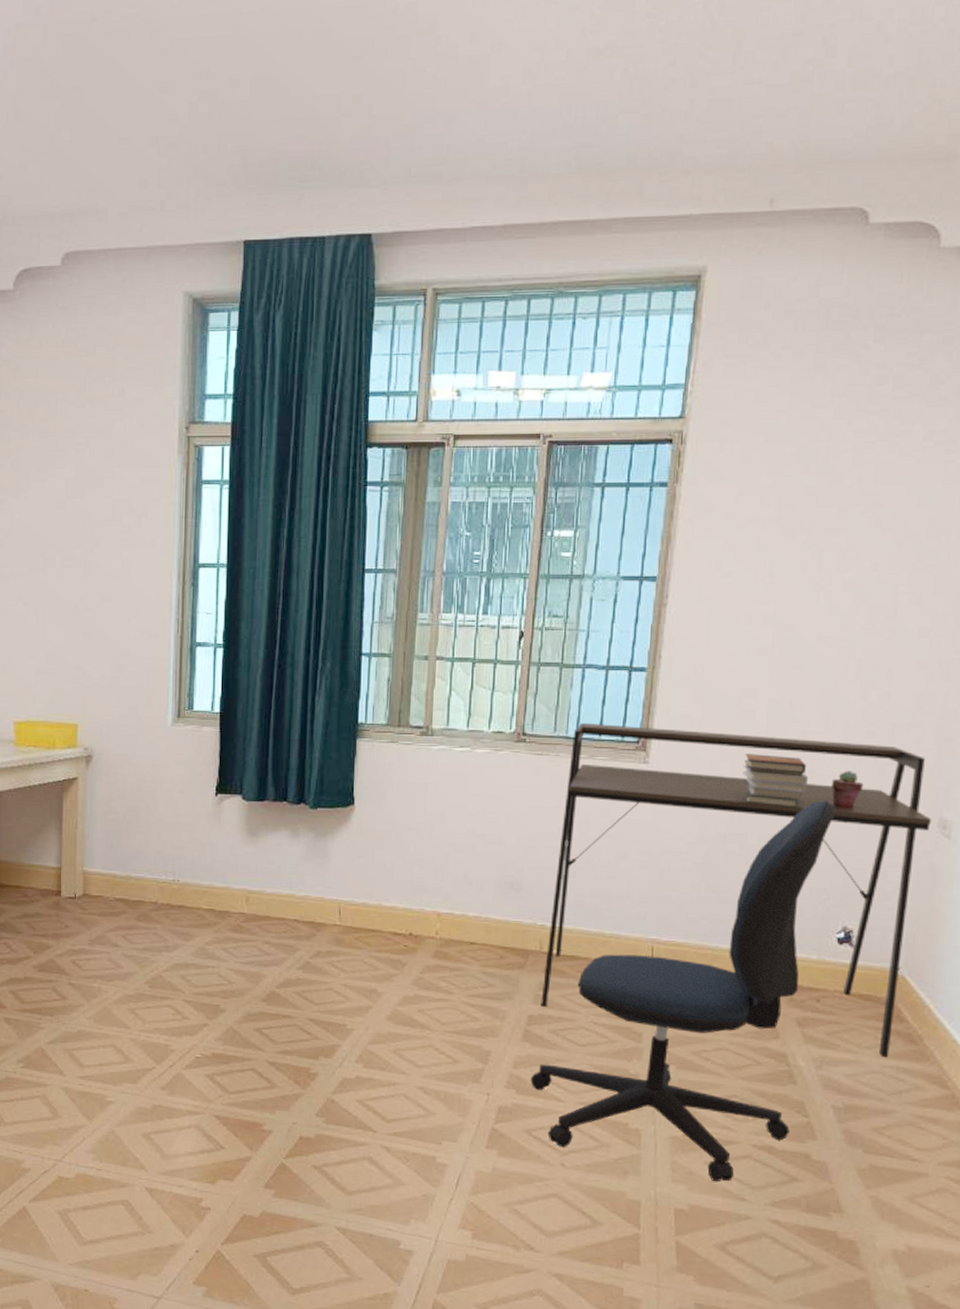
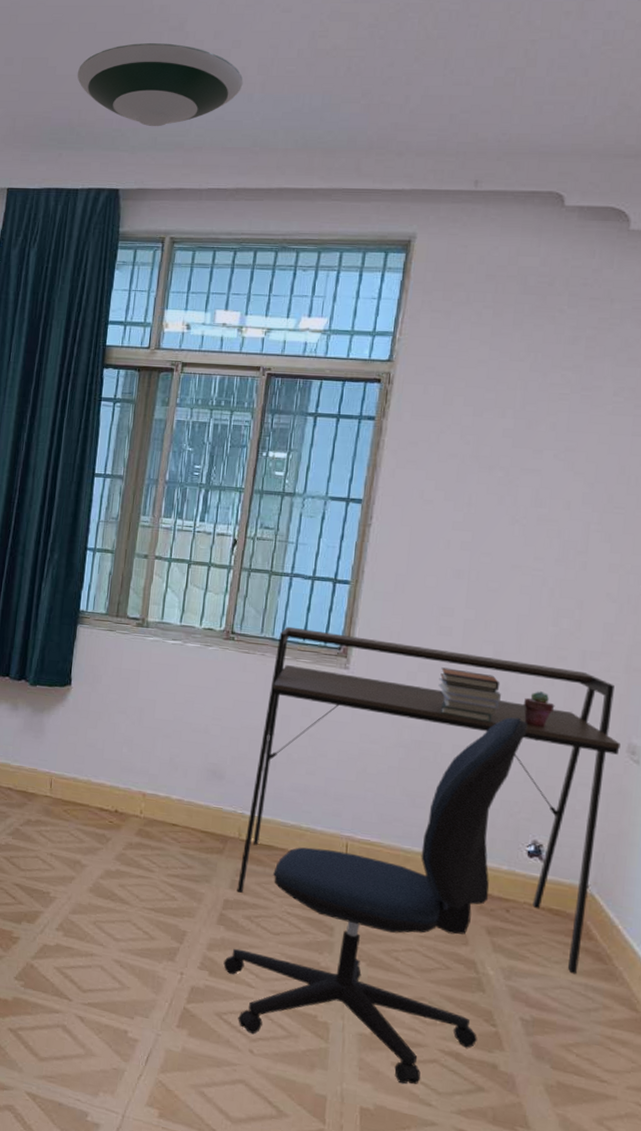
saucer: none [314,50,506,156] -> present [77,43,243,127]

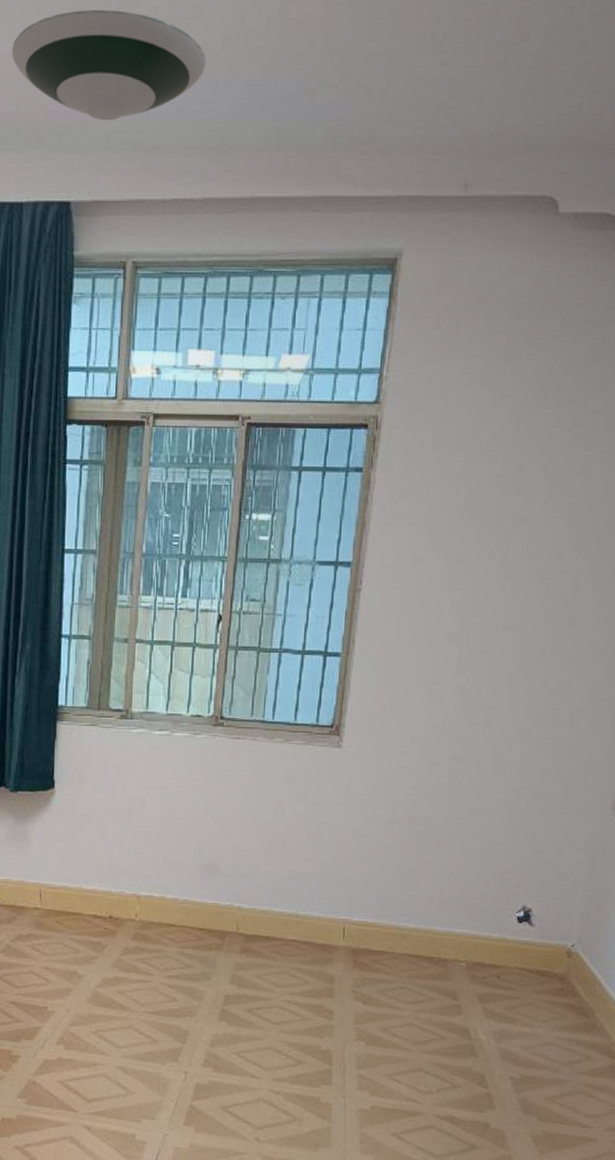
office chair: present [223,717,528,1085] -> none [227,784,518,1152]
desk: present [237,626,620,974] -> none [237,706,606,1030]
book stack: present [438,667,502,723] -> none [431,738,493,792]
potted succulent: present [524,691,555,728] -> none [514,755,544,792]

